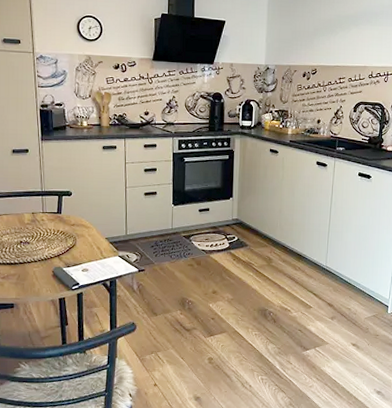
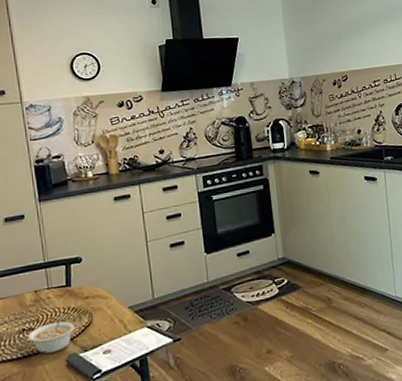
legume: none [24,235,62,263] -> present [28,315,75,354]

